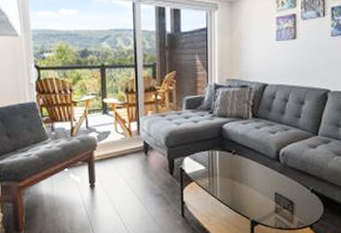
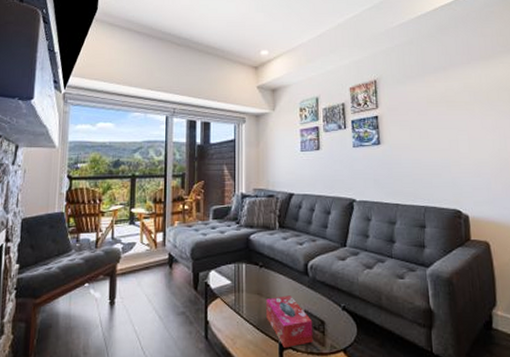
tissue box: none [239,179,282,225] -> present [266,295,313,349]

